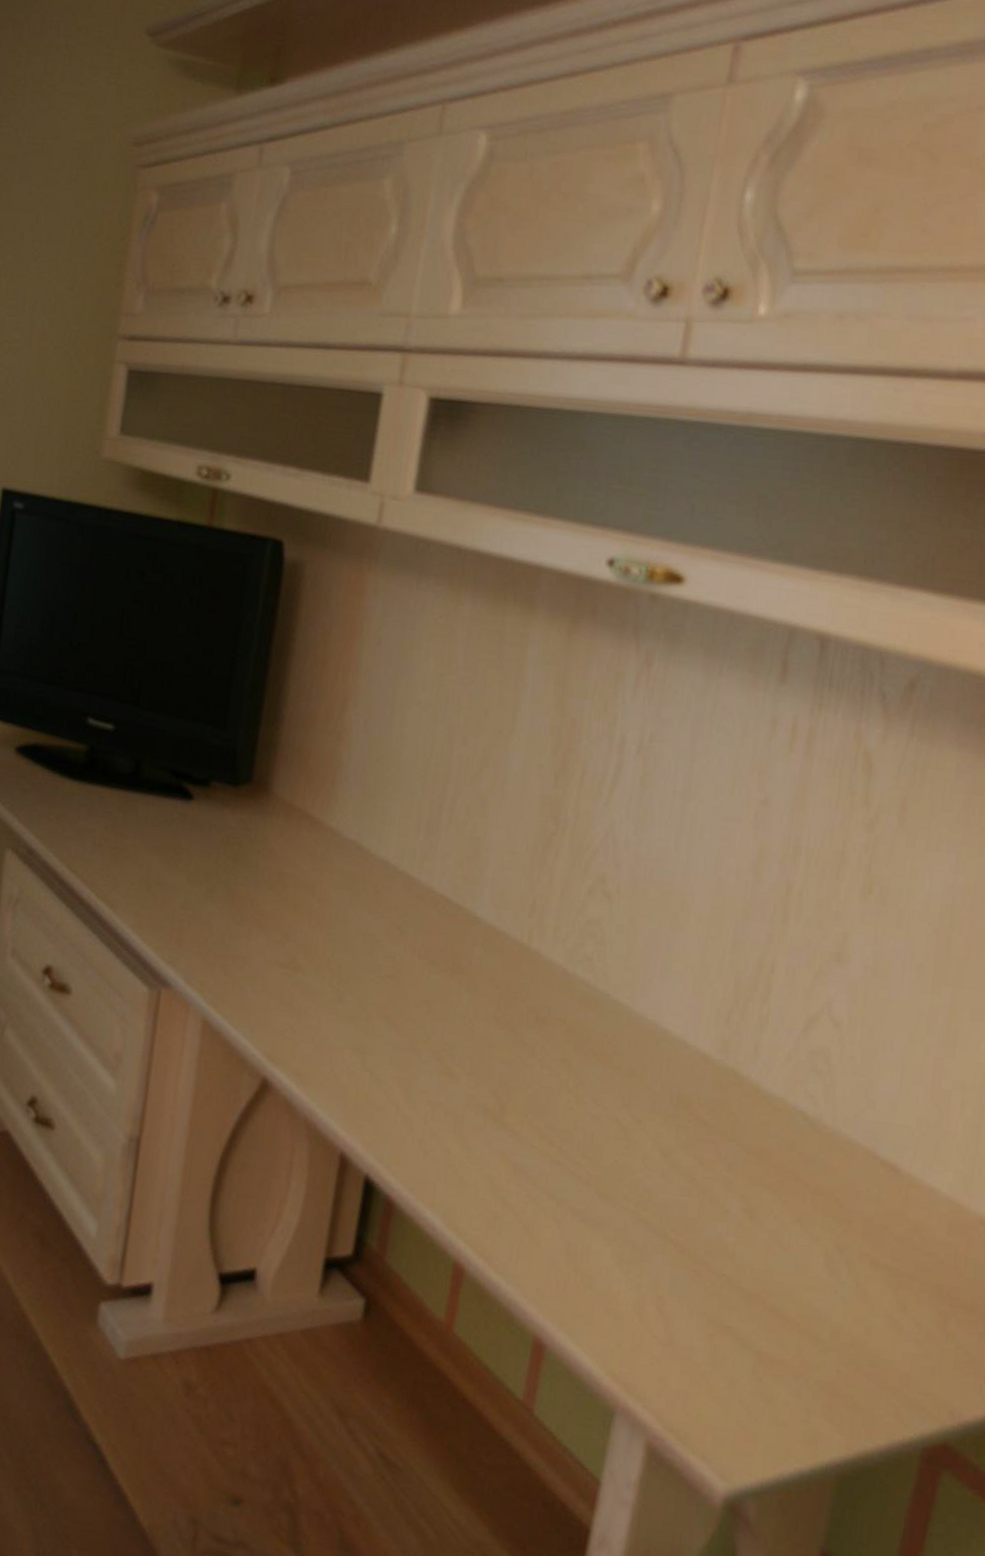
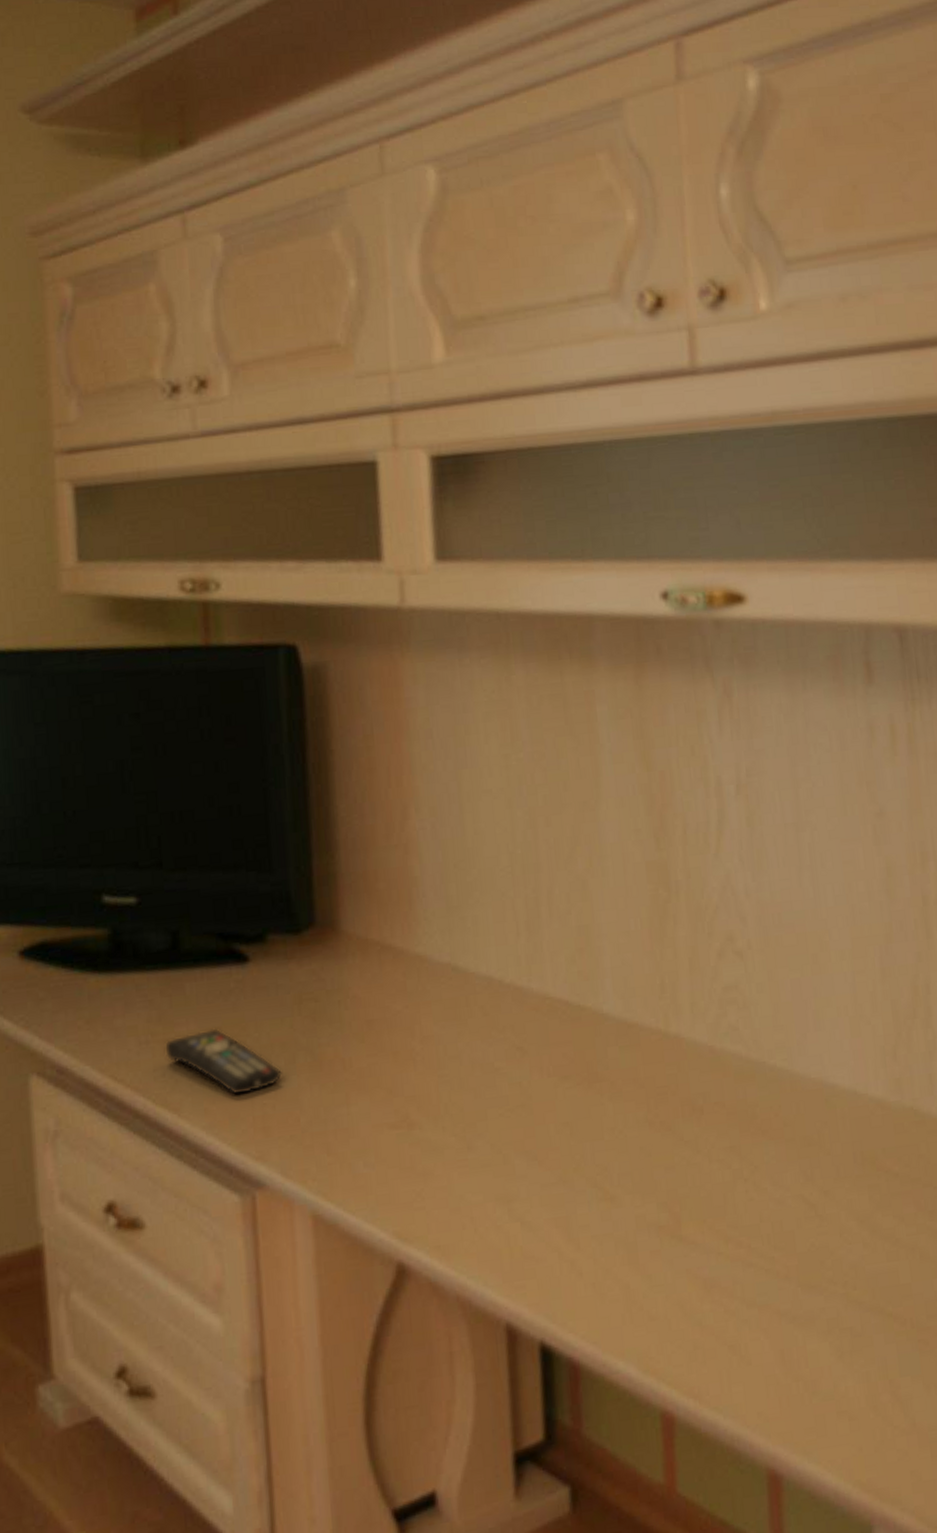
remote control: none [113,847,202,908] -> present [165,1028,282,1095]

